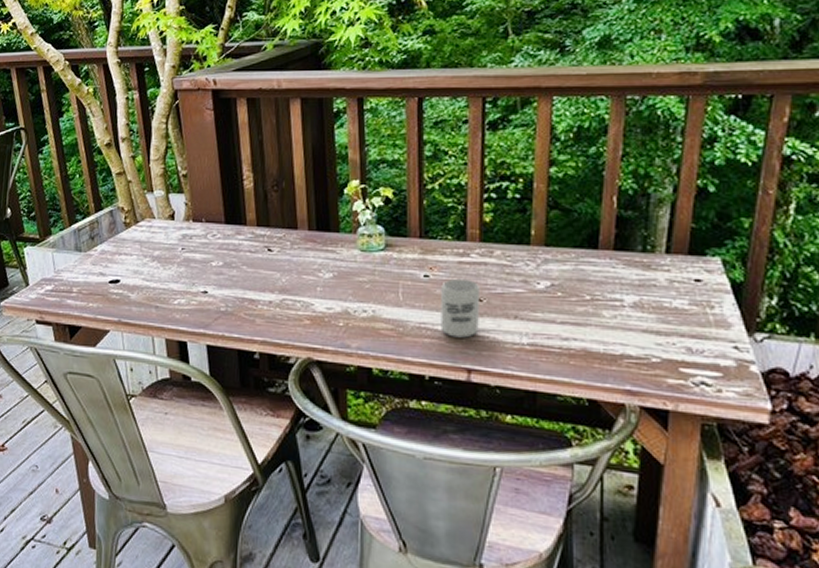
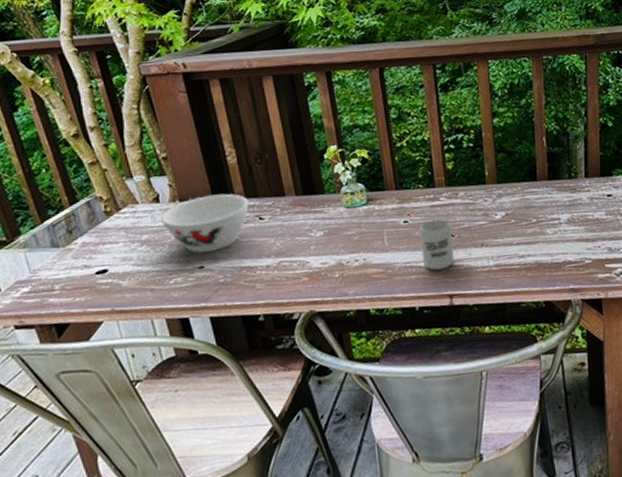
bowl: none [173,218,259,277] -> present [161,193,249,253]

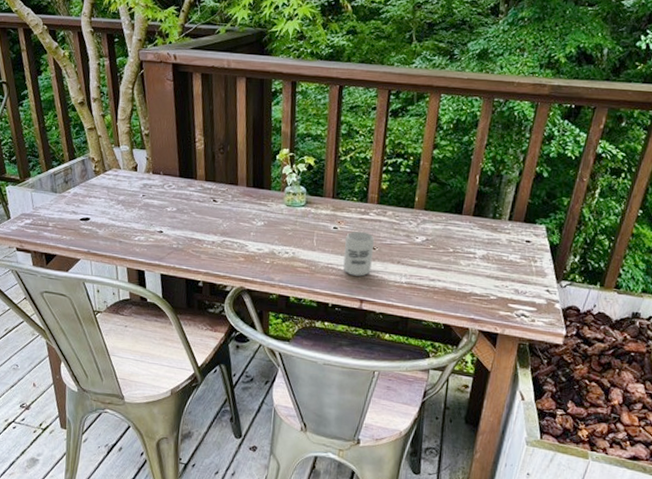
bowl: present [161,193,249,253] -> none [136,172,207,221]

